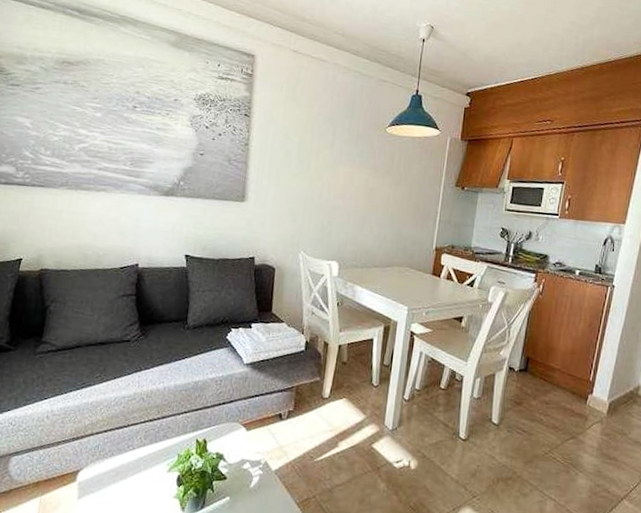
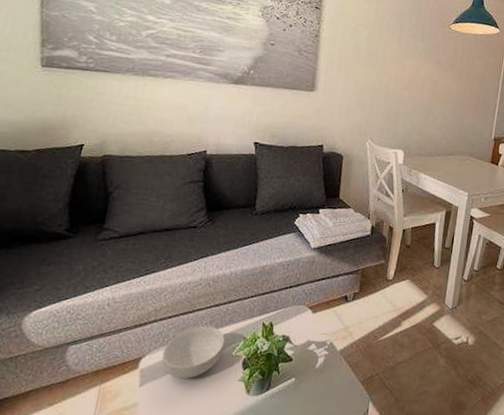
cereal bowl: none [98,441,160,494] -> present [162,326,226,379]

